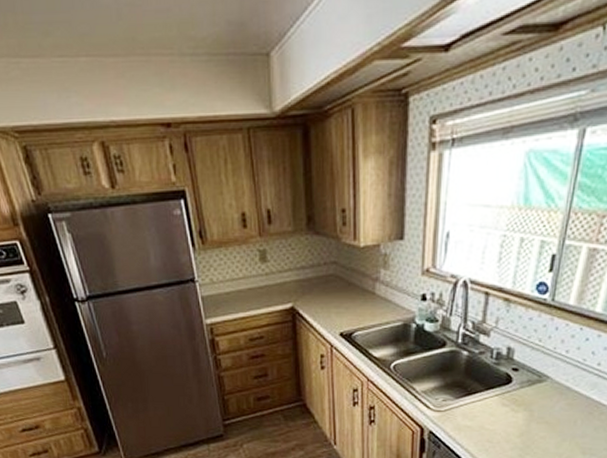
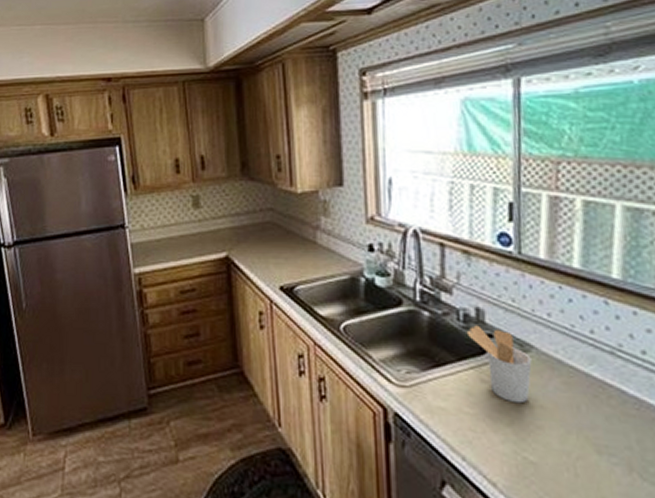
utensil holder: none [496,361,546,421] -> present [466,325,532,404]

